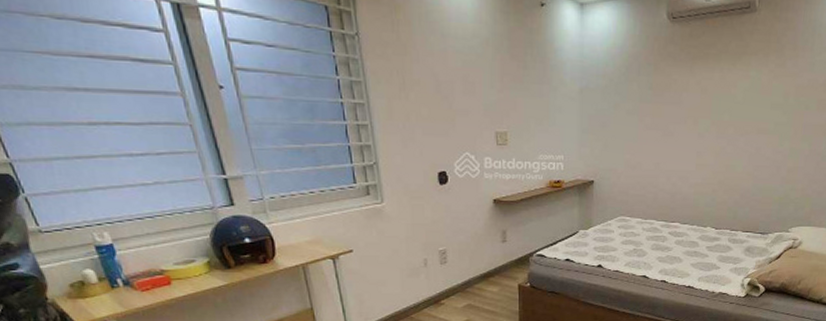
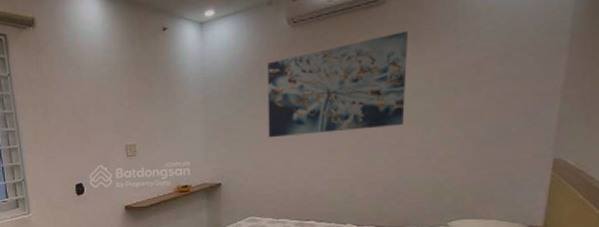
wall art: none [642,42,773,137] -> present [268,30,408,138]

